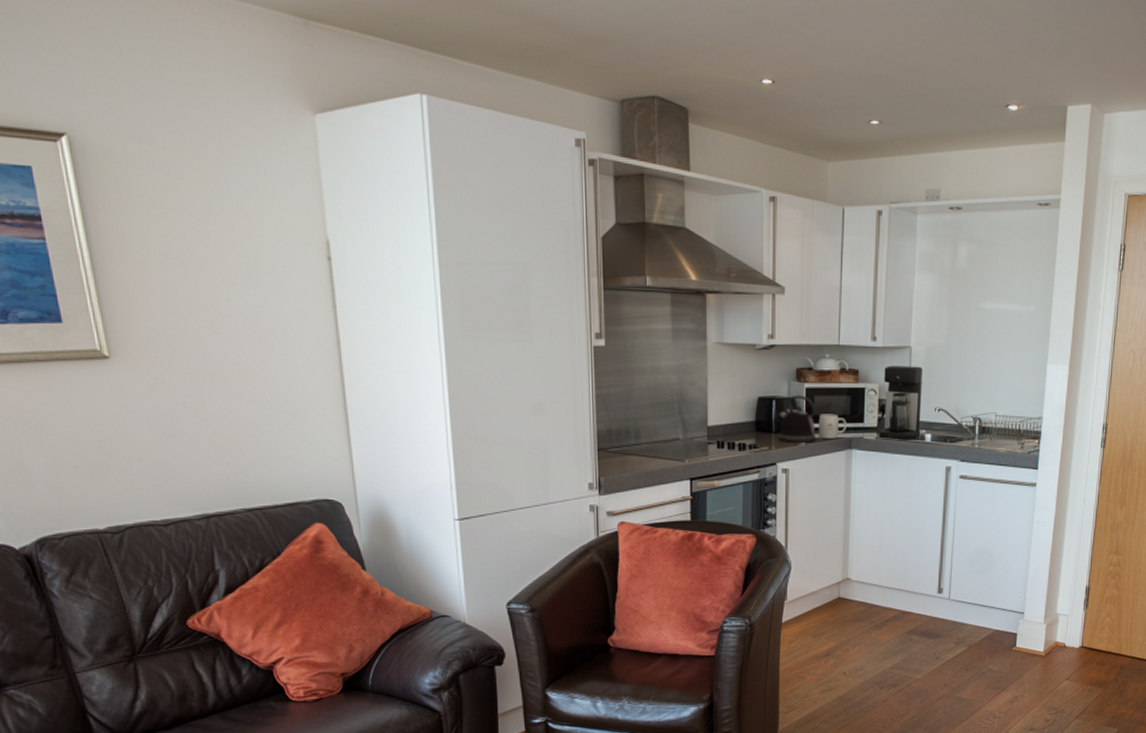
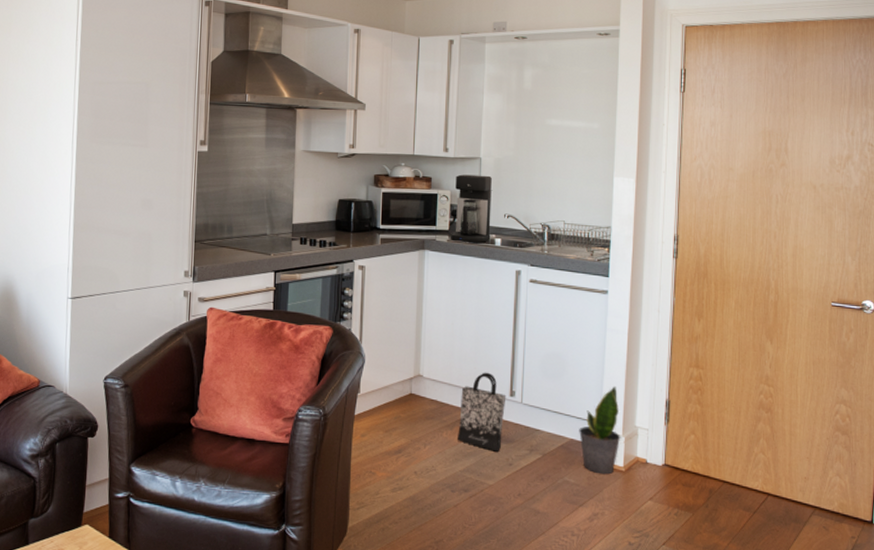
kettle: present [778,395,817,444] -> none [356,198,392,243]
mug: present [818,413,846,439] -> none [393,216,420,240]
shopping bag: none [886,571,934,648] -> present [458,372,506,453]
potted plant: none [1003,576,1043,660] -> present [579,385,621,475]

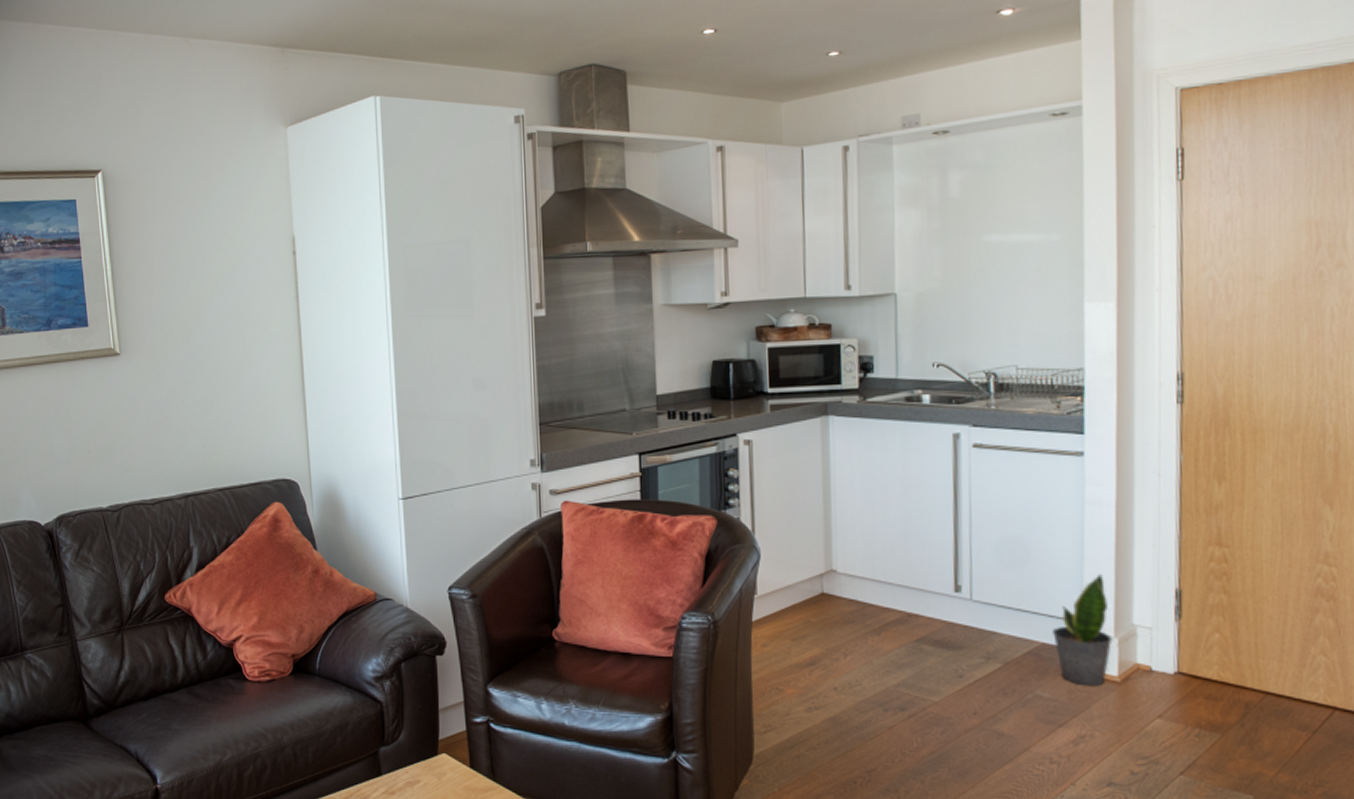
coffee maker: present [451,174,492,244] -> none [862,315,916,403]
shopping bag: present [458,372,506,453] -> none [887,563,950,663]

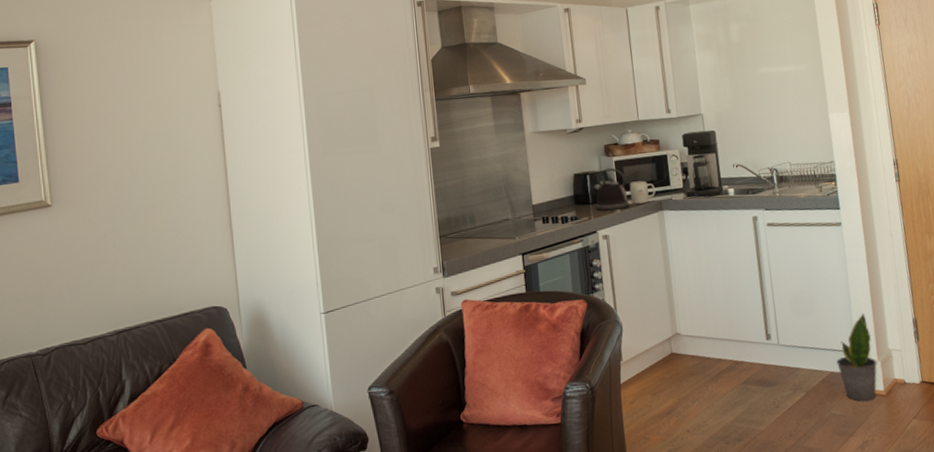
kettle: none [736,356,784,411] -> present [593,167,630,211]
mug: none [785,375,820,404] -> present [629,180,656,204]
coffee maker: none [862,315,916,403] -> present [682,129,724,198]

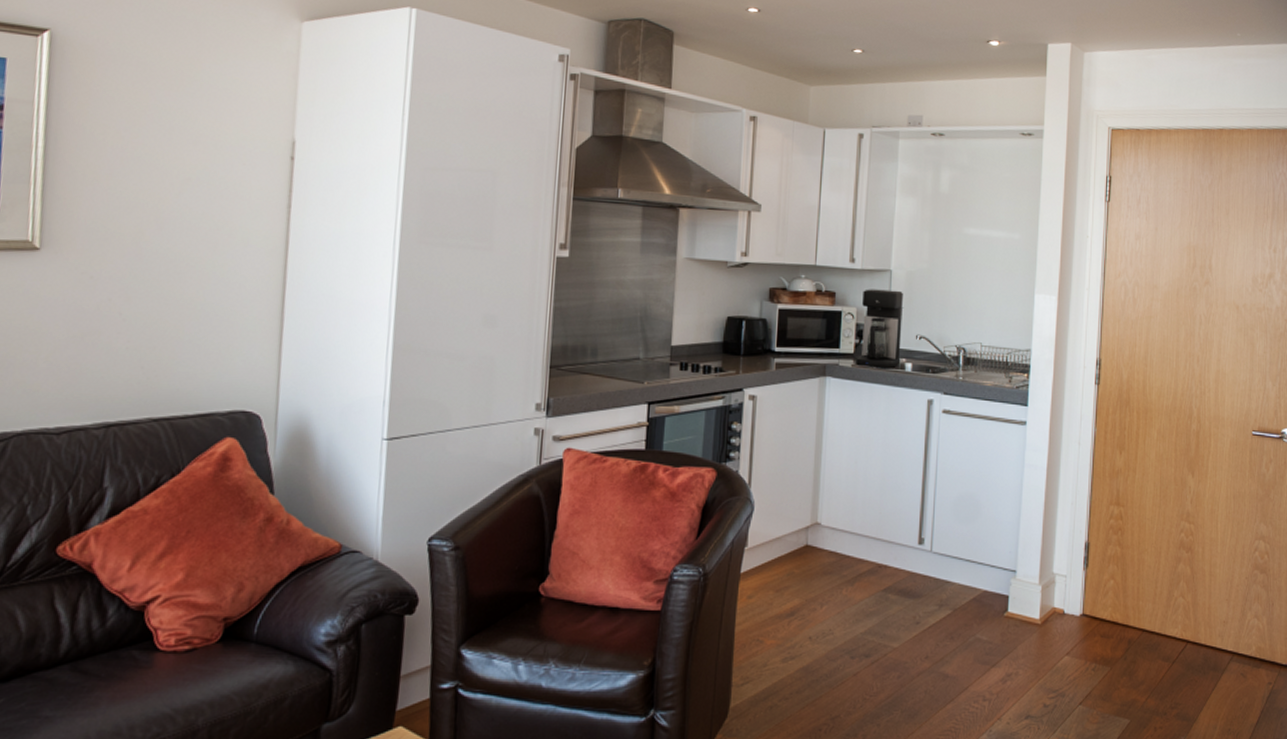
kettle: present [593,167,630,211] -> none [746,316,789,368]
mug: present [629,180,656,204] -> none [790,337,821,364]
potted plant: present [836,313,877,402] -> none [993,528,1038,629]

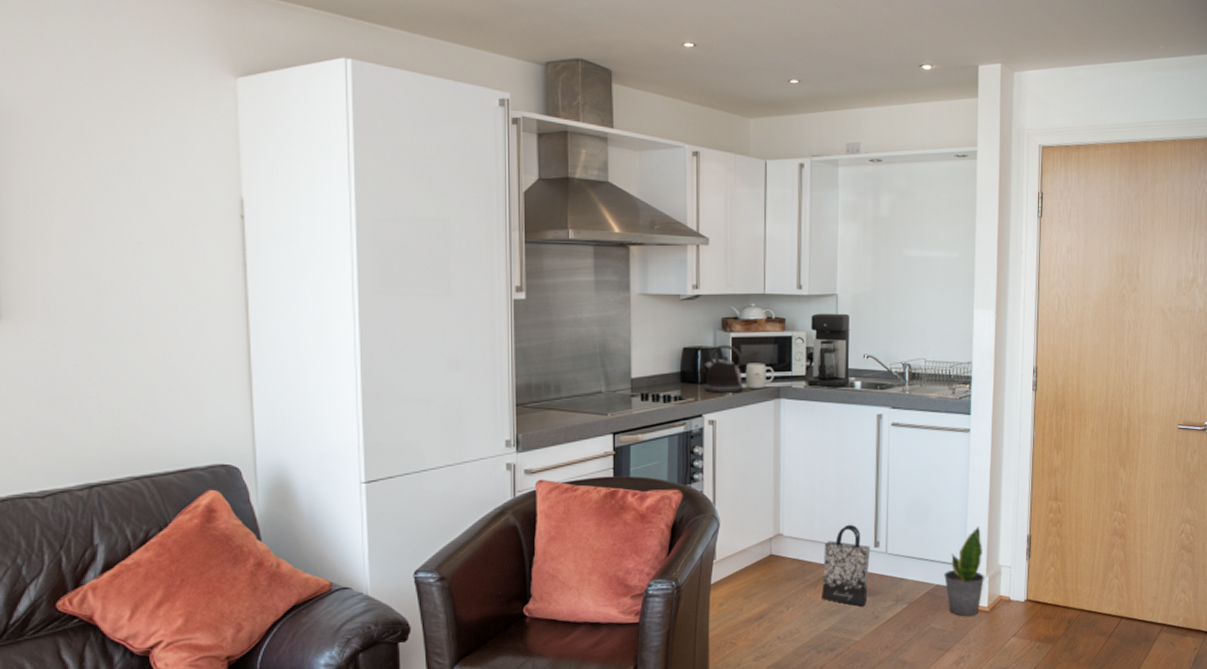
kettle: none [746,316,789,368] -> present [704,344,744,394]
mug: none [790,337,821,364] -> present [745,363,774,388]
shopping bag: none [859,517,915,610] -> present [822,524,871,607]
potted plant: none [993,528,1038,629] -> present [944,526,985,617]

